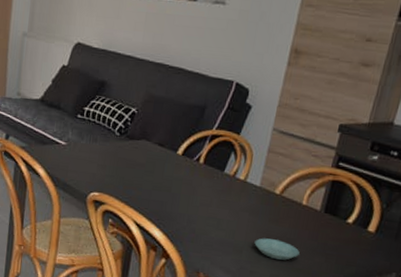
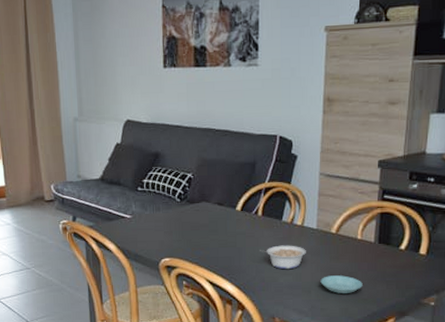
legume: none [195,197,245,225] -> present [260,245,306,270]

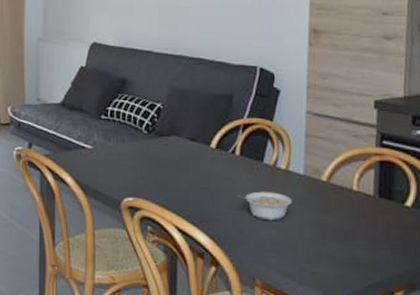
saucer: present [320,275,363,293] -> none [310,232,361,256]

